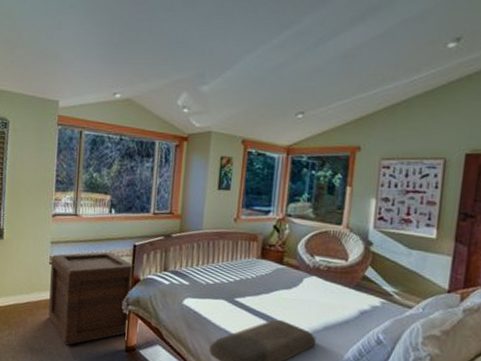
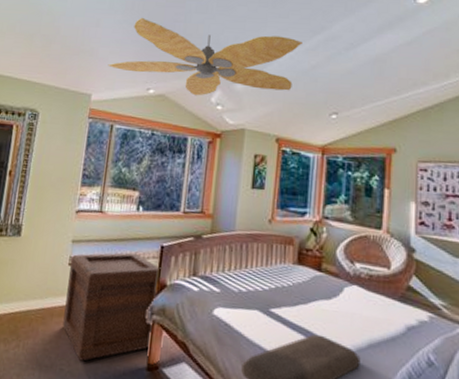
ceiling fan: none [73,17,270,99] -> present [107,17,302,96]

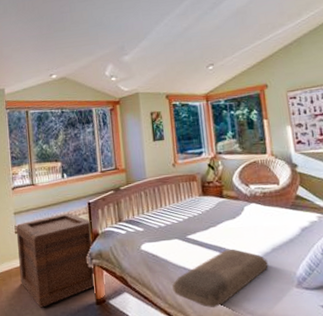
ceiling fan: present [107,17,302,96] -> none [13,8,173,73]

